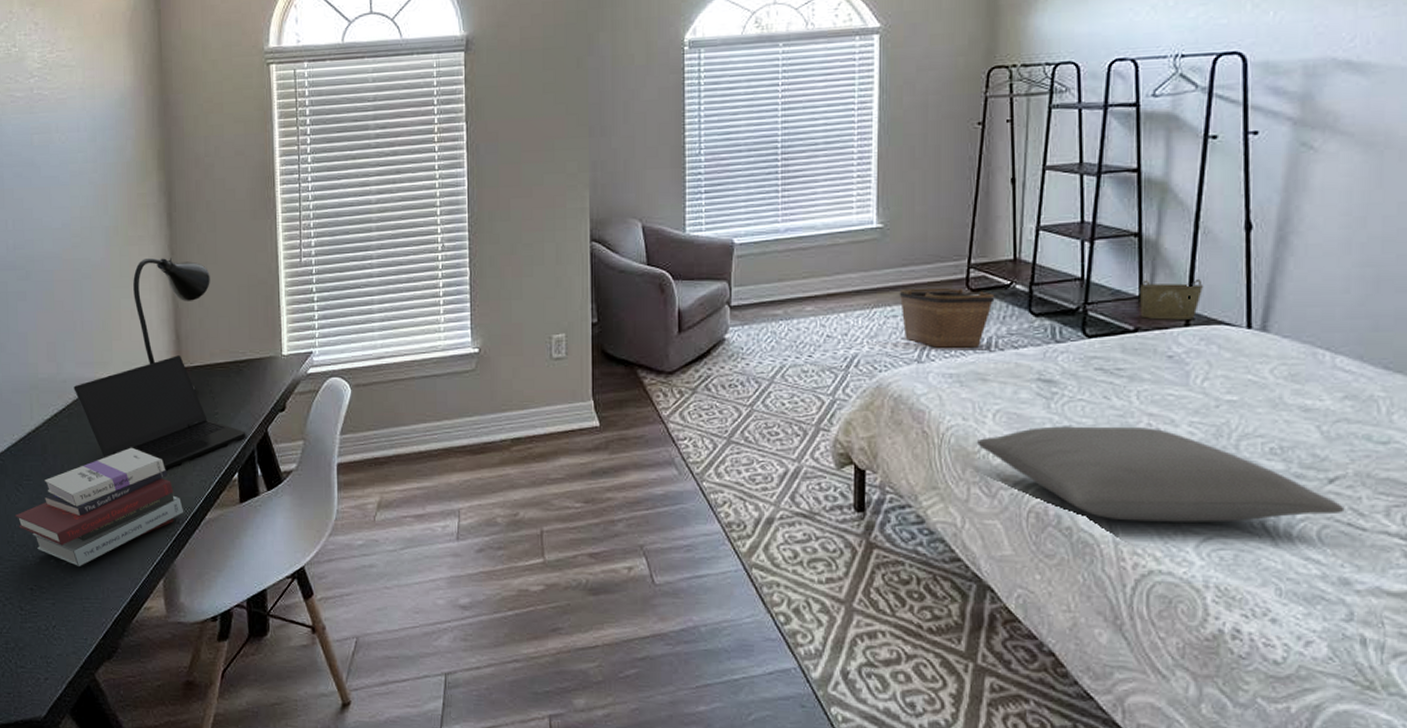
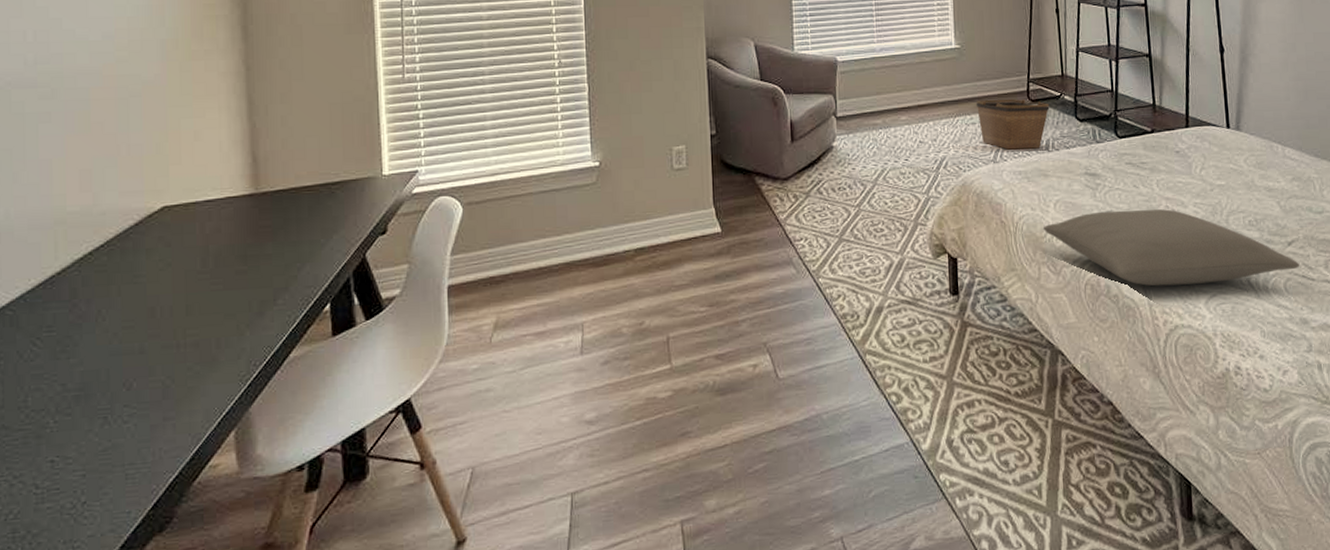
books: present [14,447,184,566] -> none [29,284,262,427]
laptop: present [74,355,246,469] -> none [116,179,340,306]
desk lamp: present [133,258,210,392] -> none [197,74,295,219]
basket: present [1140,278,1204,320] -> none [1153,90,1196,123]

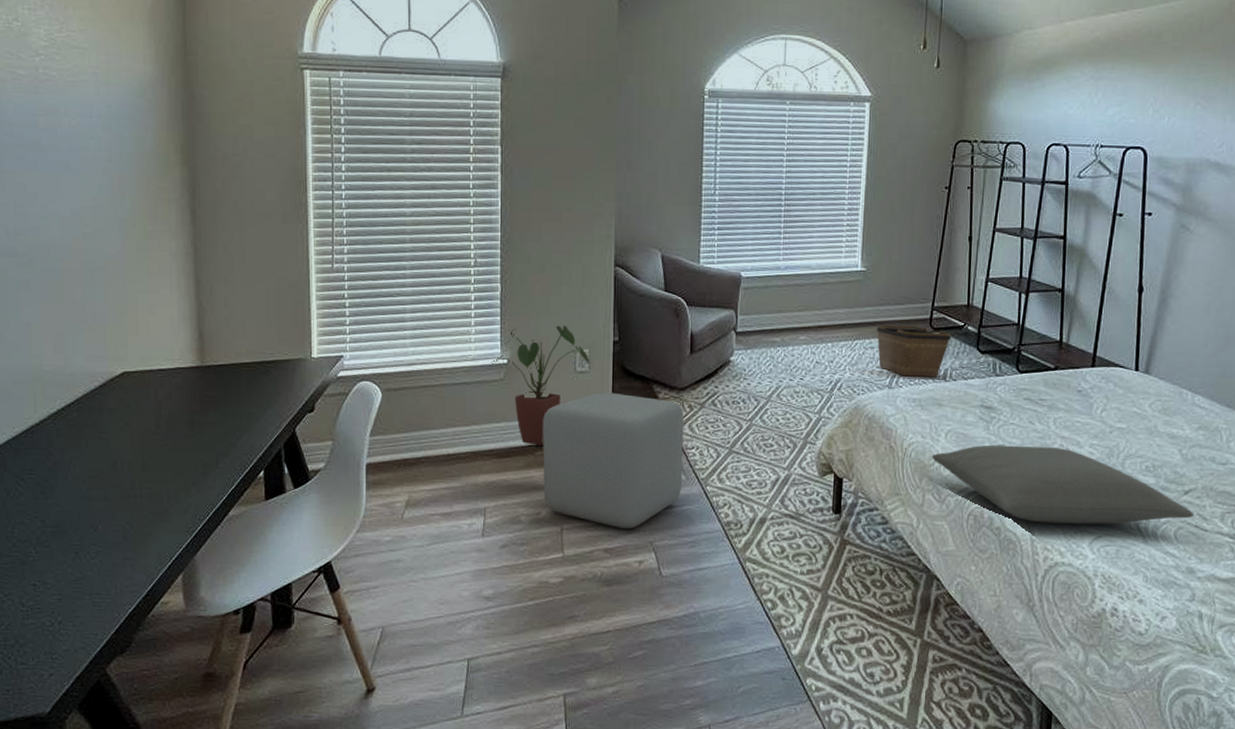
house plant: none [581,122,687,251] -> present [491,325,590,447]
pouf: none [641,188,793,331] -> present [543,392,684,528]

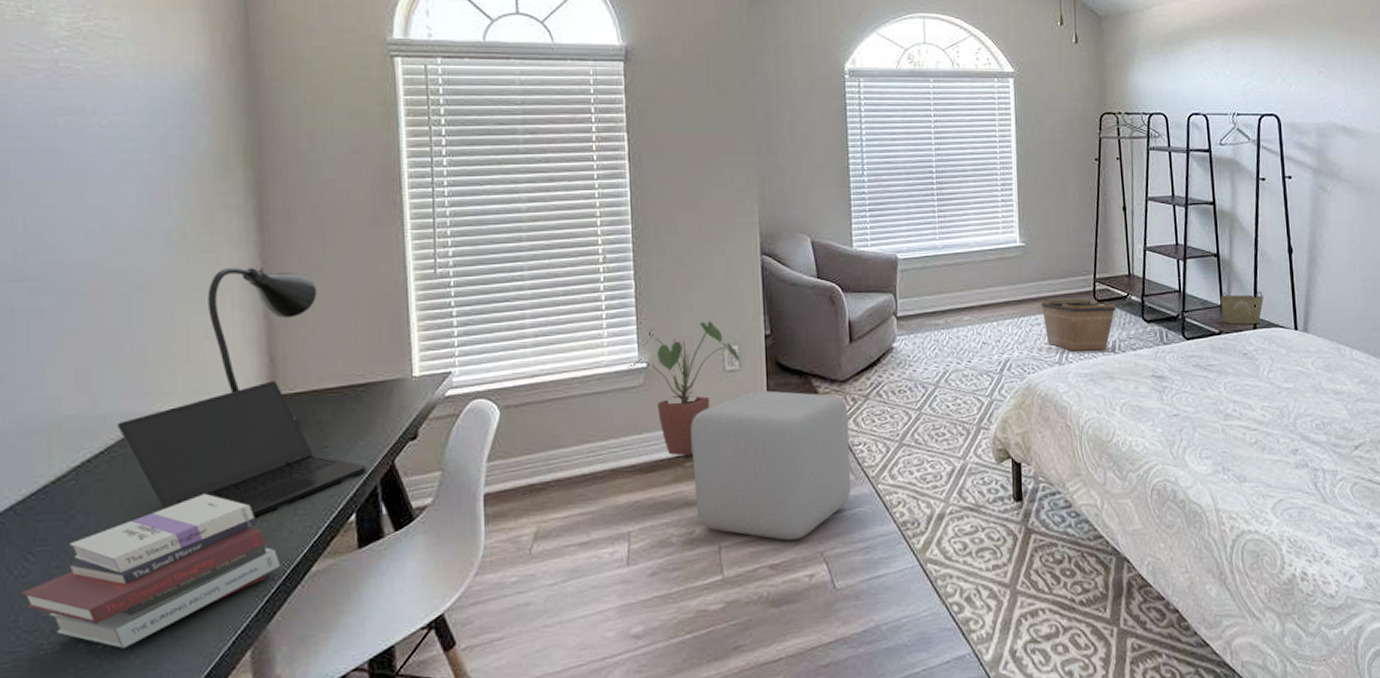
books: none [15,443,206,562] -> present [20,493,281,648]
laptop: none [84,353,273,466] -> present [117,381,366,517]
desk lamp: none [152,254,237,390] -> present [208,268,317,423]
pillow: present [931,445,1194,524] -> none [1108,412,1367,491]
basket: none [1059,328,1107,362] -> present [1221,291,1264,324]

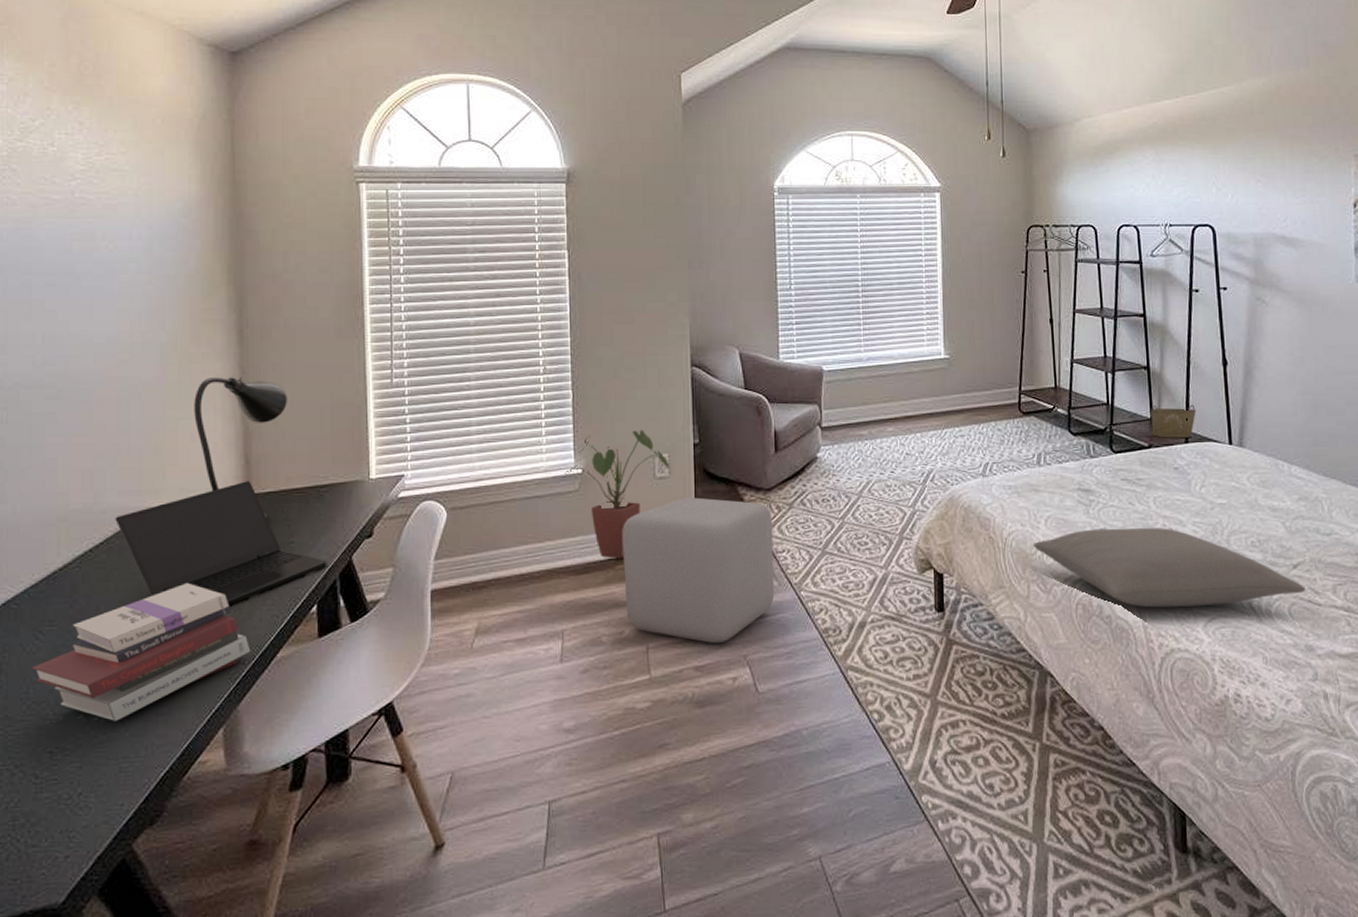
bicycle basket: present [1041,299,1116,351] -> none [965,412,1042,463]
pillow: none [1108,412,1367,491] -> present [1032,528,1306,608]

